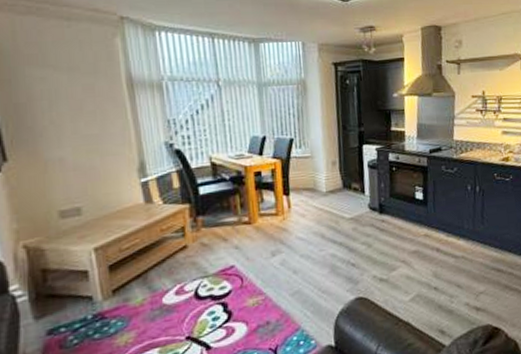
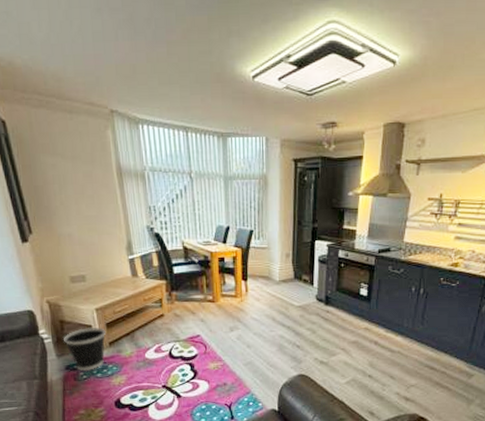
wastebasket: none [46,272,108,334] -> present [64,327,106,372]

